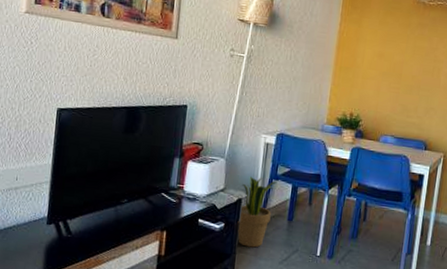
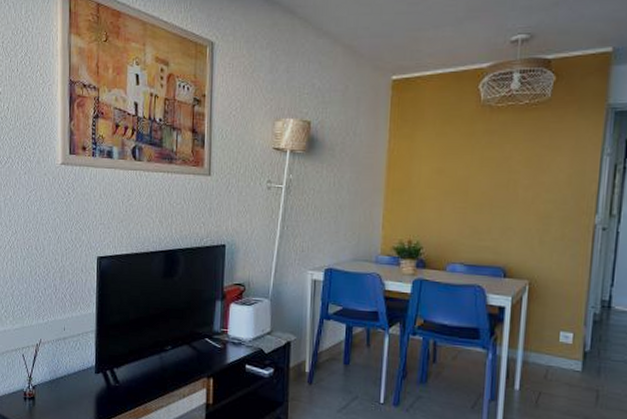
potted plant: present [237,177,277,248] -> none [288,317,329,395]

